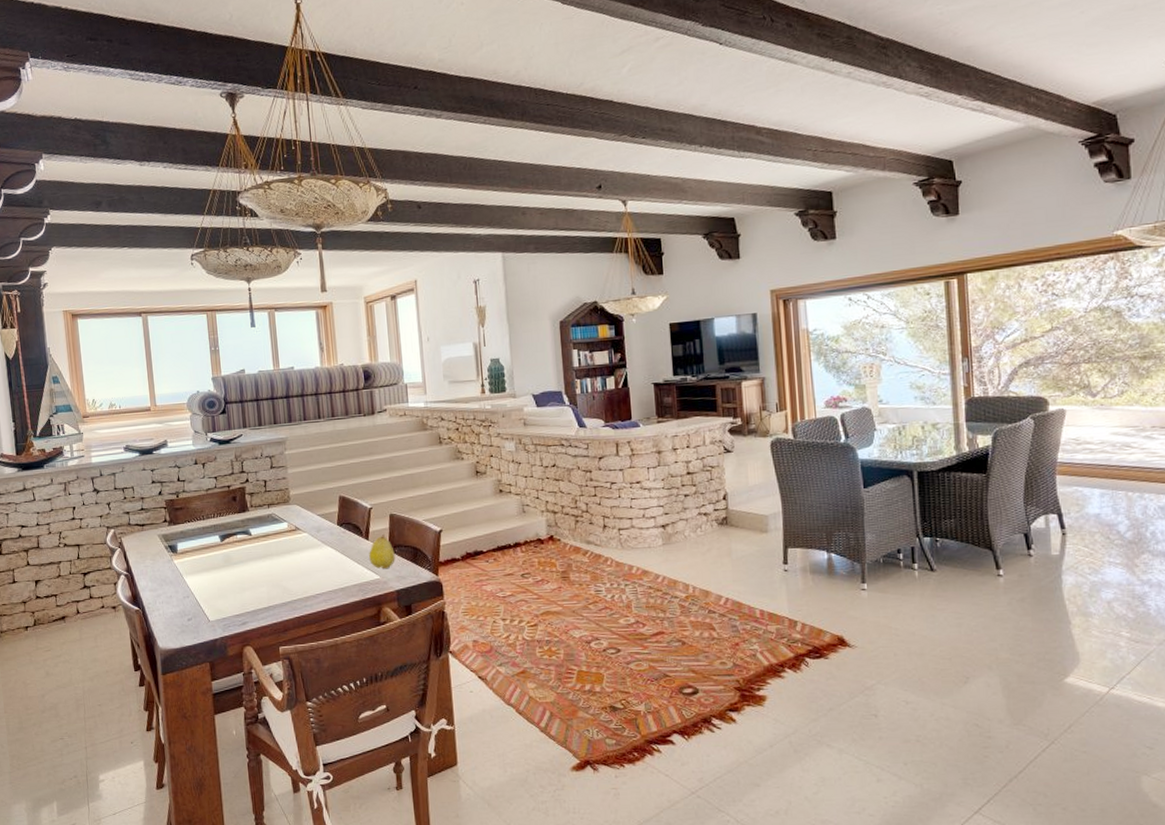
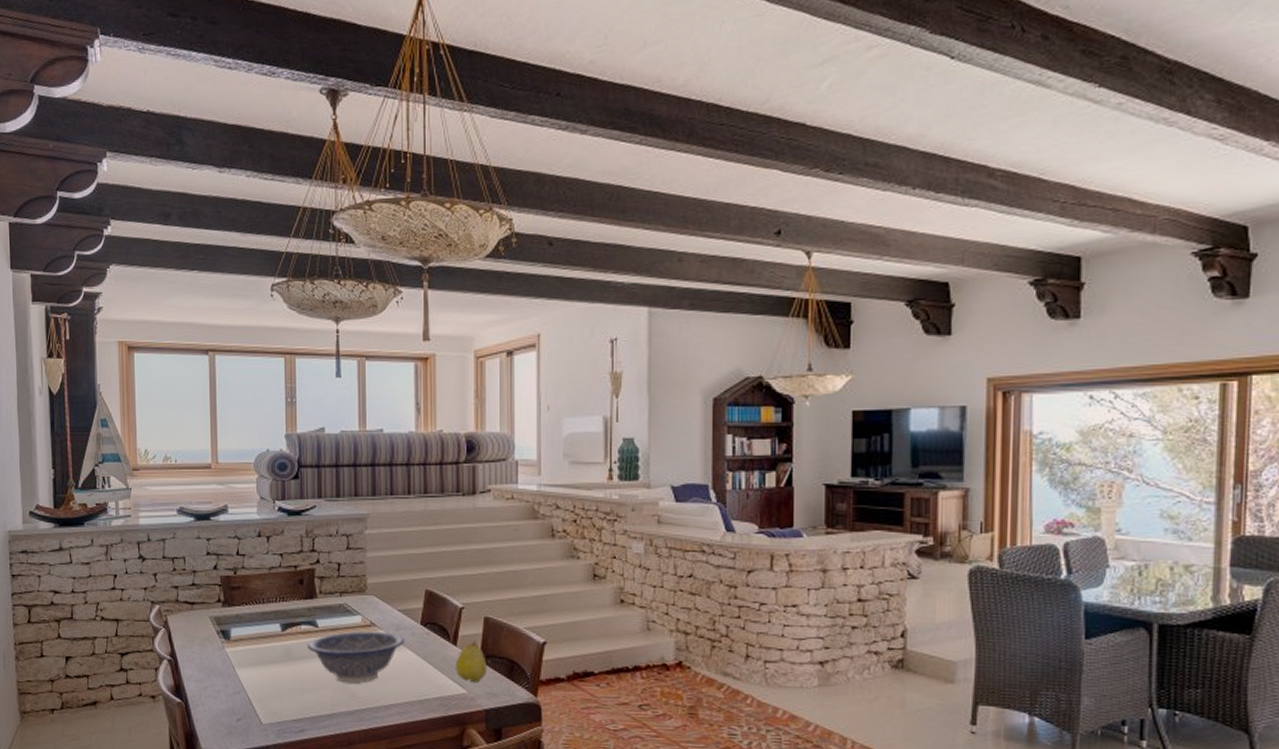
decorative bowl: none [243,533,325,580] -> present [307,630,405,683]

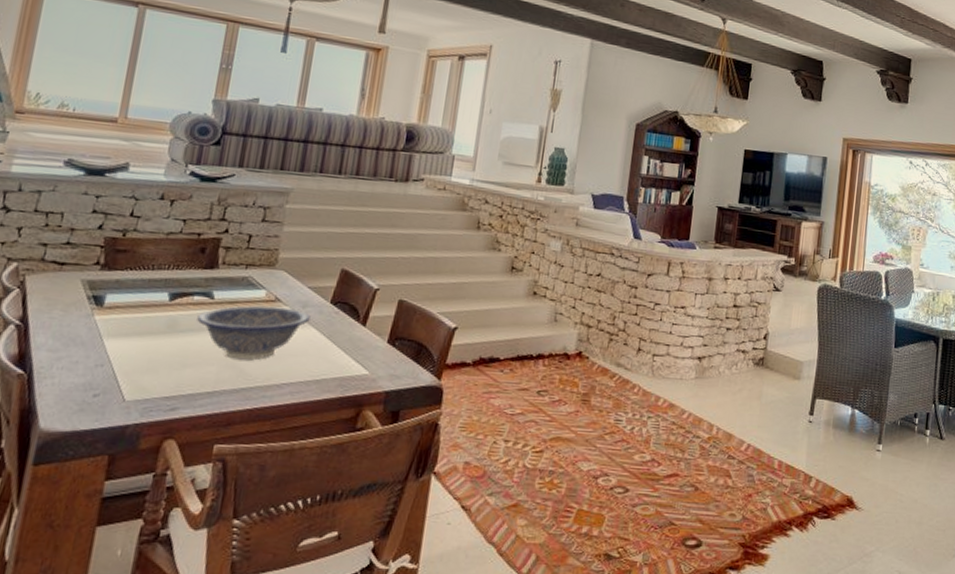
fruit: present [456,639,487,683] -> none [360,321,395,364]

